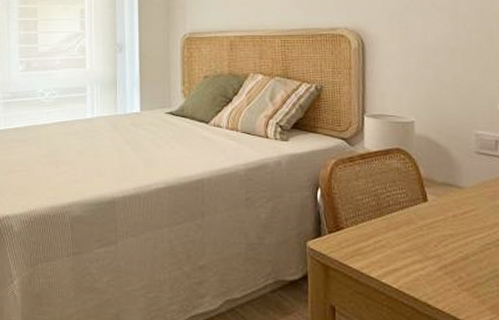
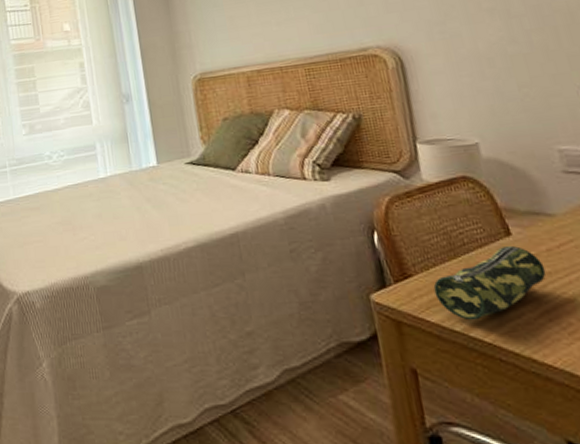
pencil case: none [359,209,449,269] -> present [433,245,546,321]

